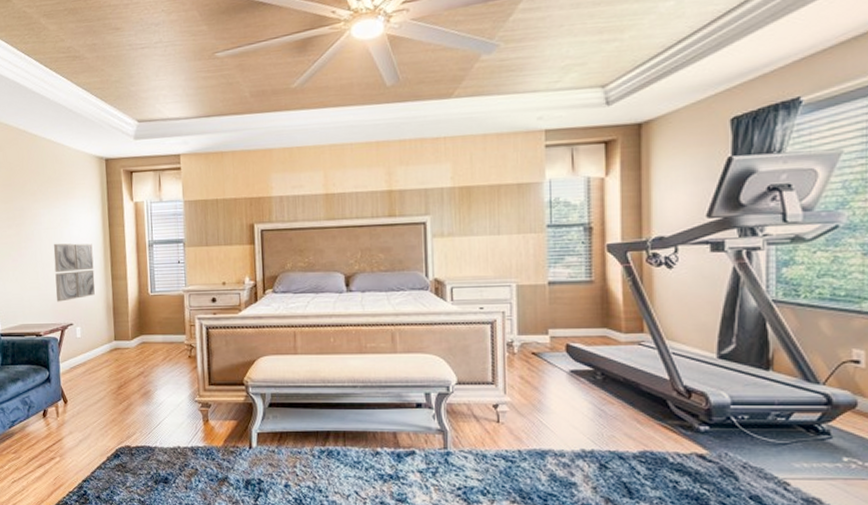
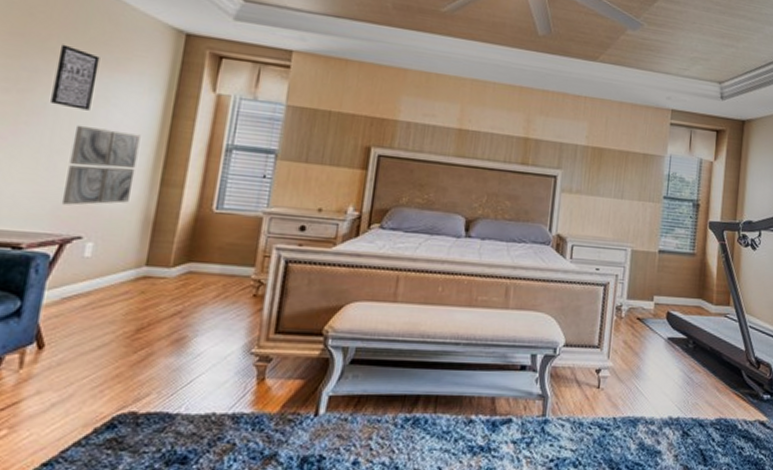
wall art: none [32,186,59,232] -> present [51,44,100,110]

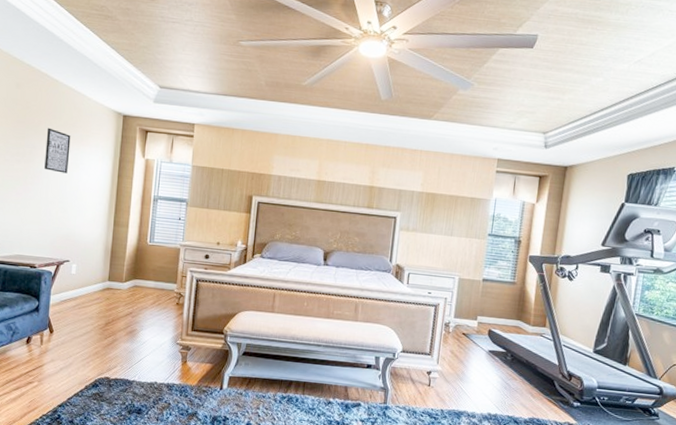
wall art: present [61,125,141,205] -> none [56,184,99,239]

